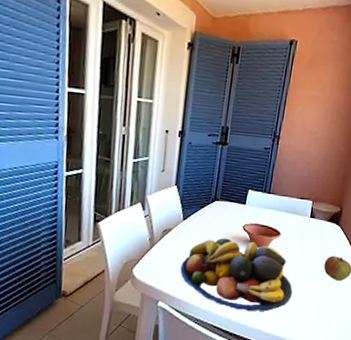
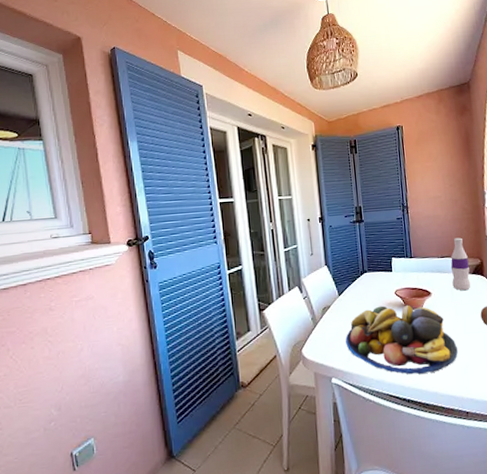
bottle: none [304,180,329,237] -> present [450,237,471,291]

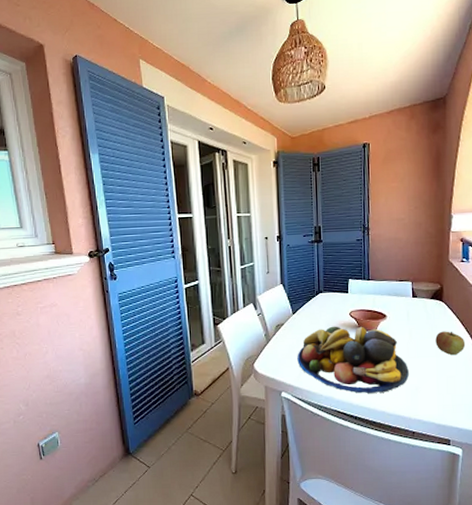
bottle: present [450,237,471,291] -> none [408,262,429,315]

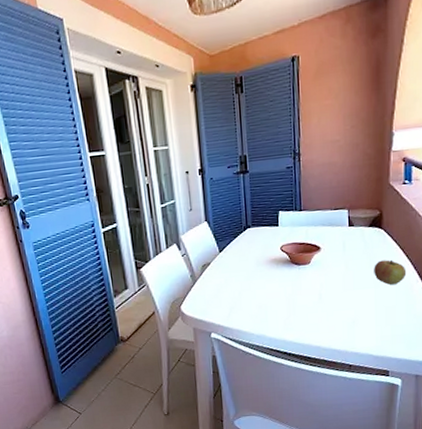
fruit bowl: present [297,326,409,393] -> none [226,260,345,330]

